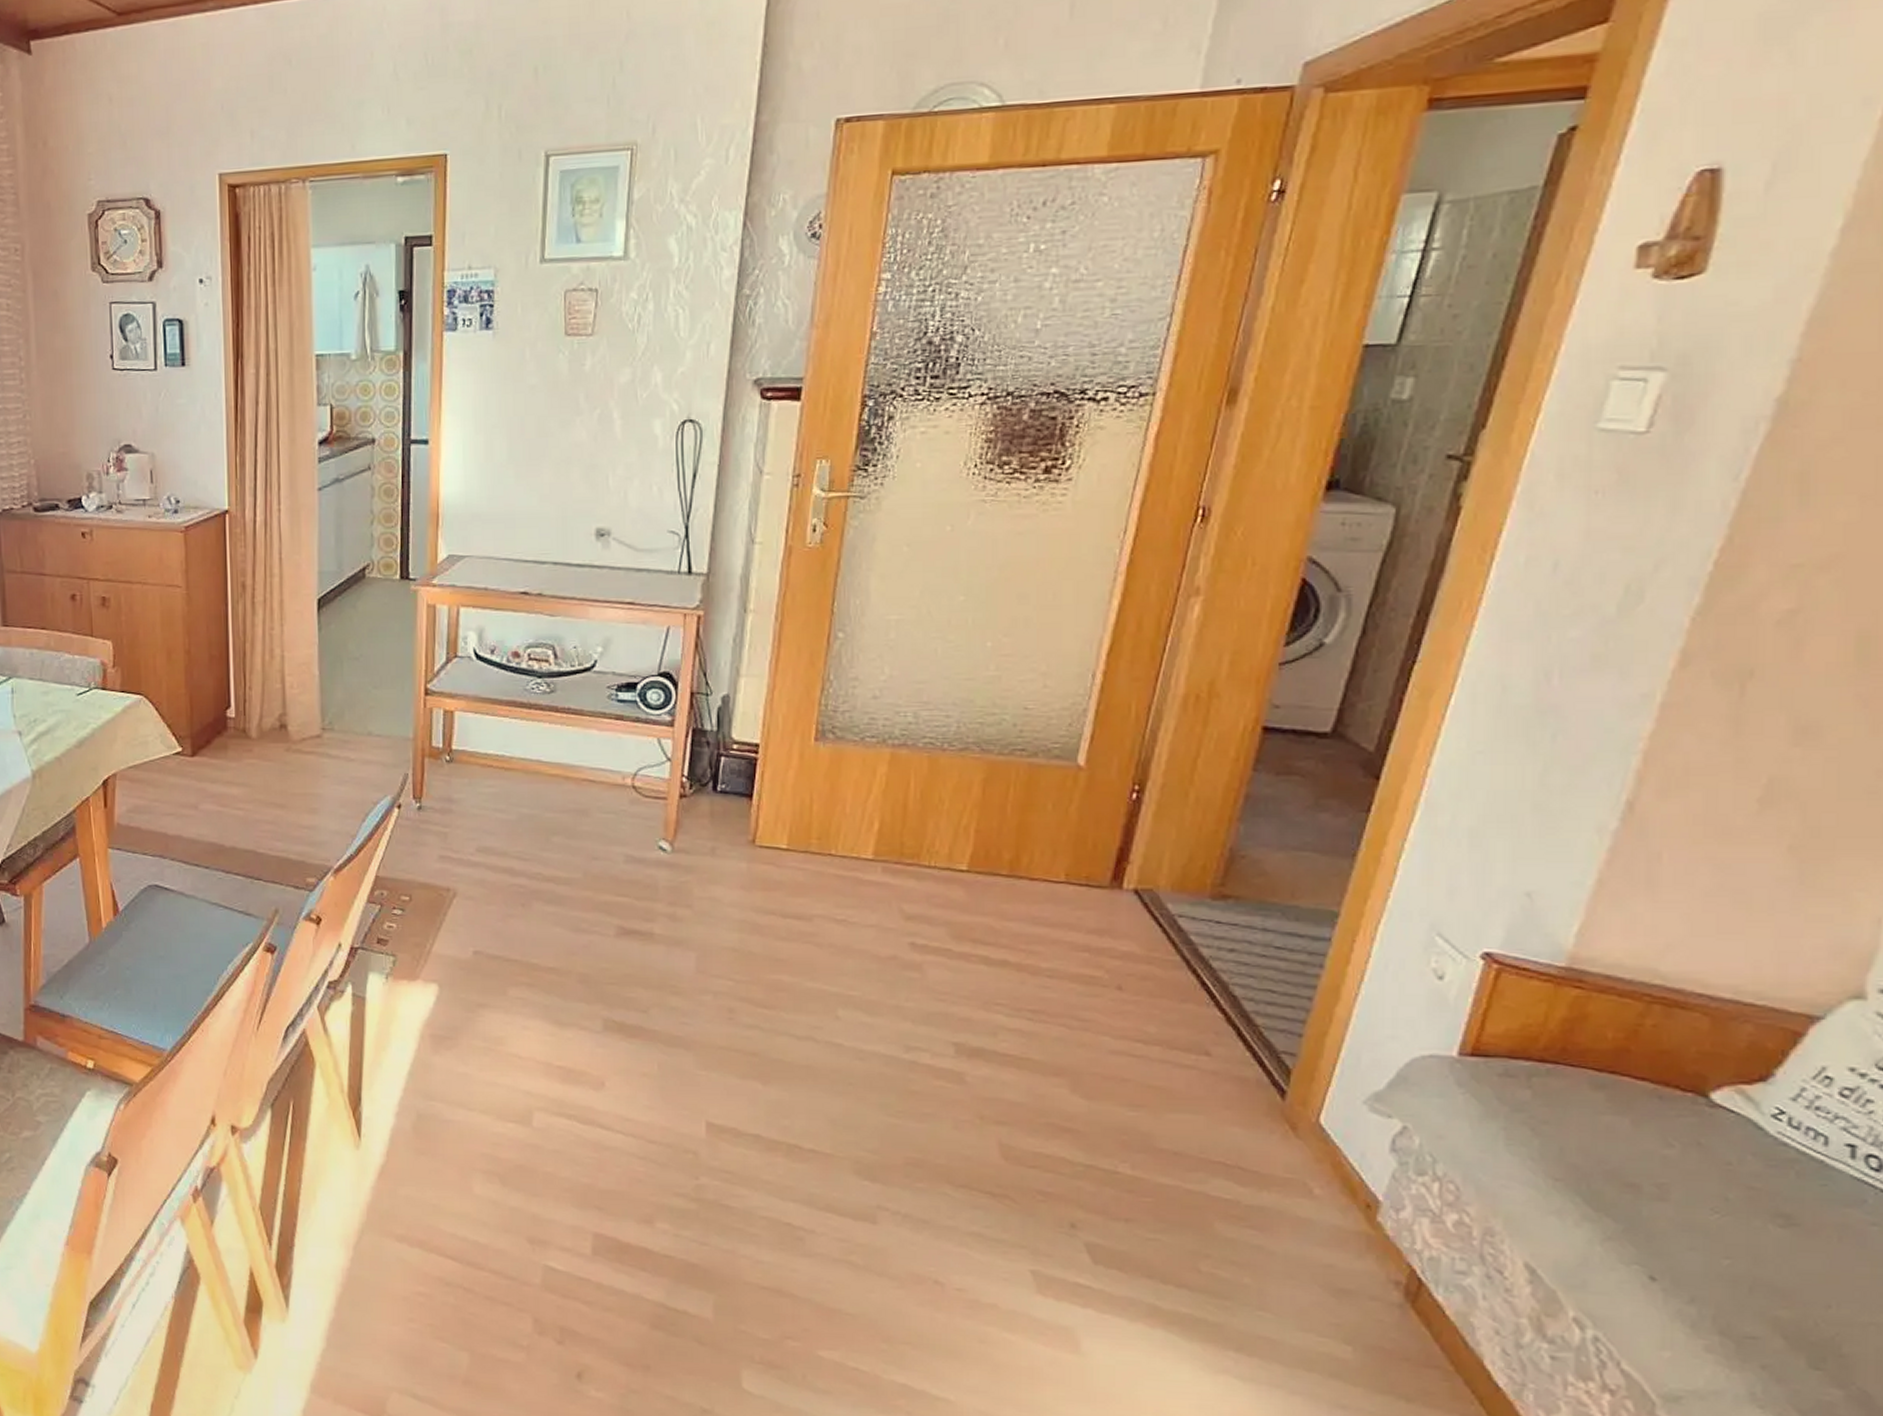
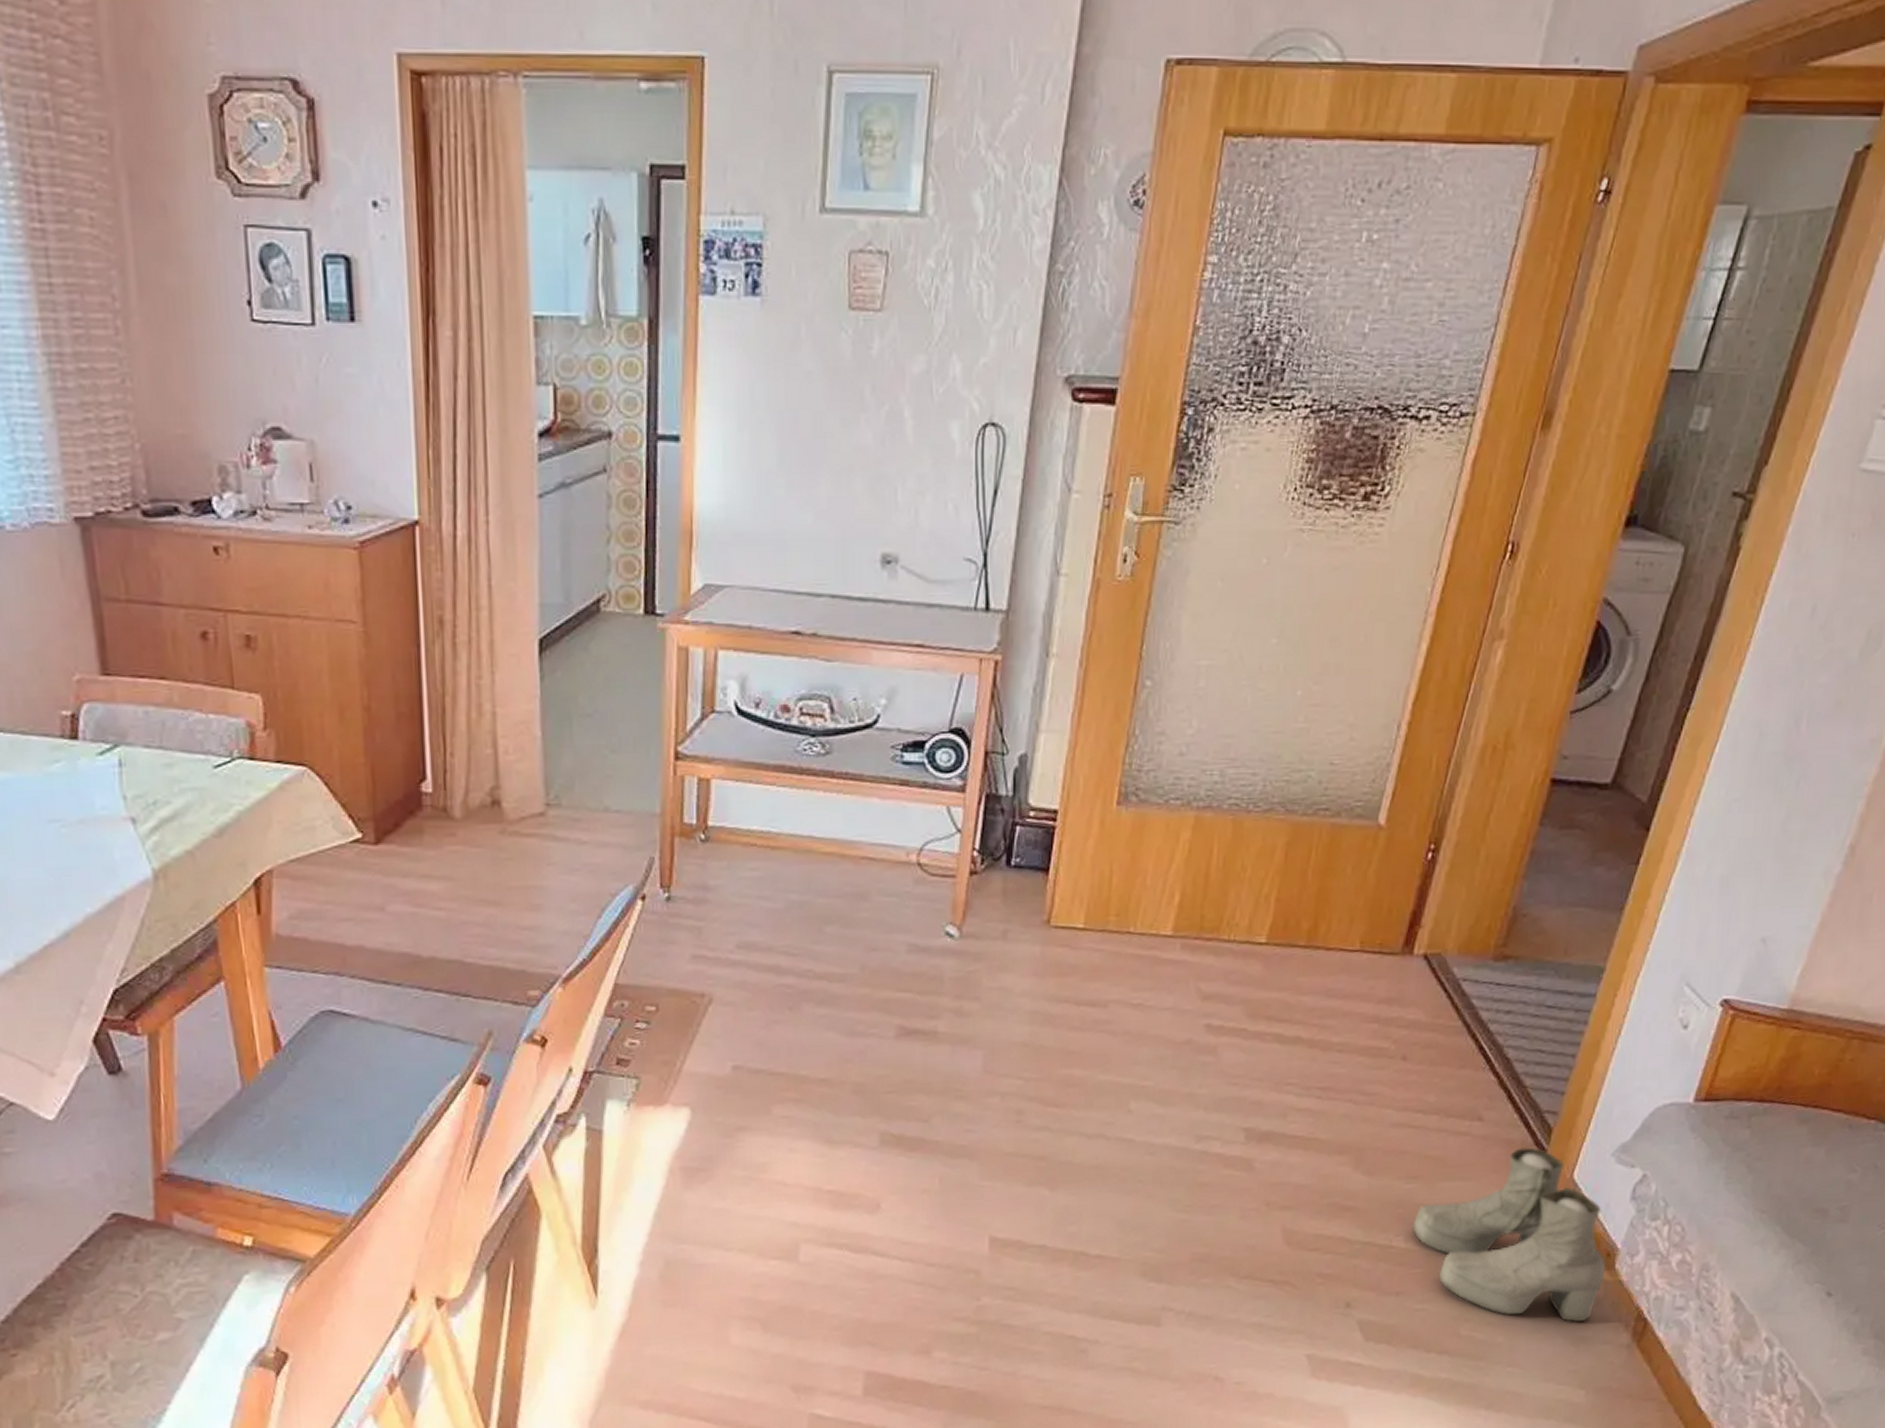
boots: none [1139,1086,1366,1274] -> present [1412,1147,1606,1323]

